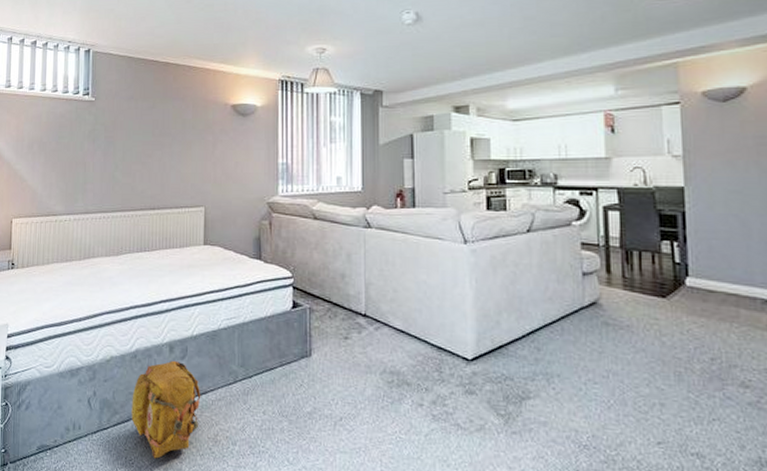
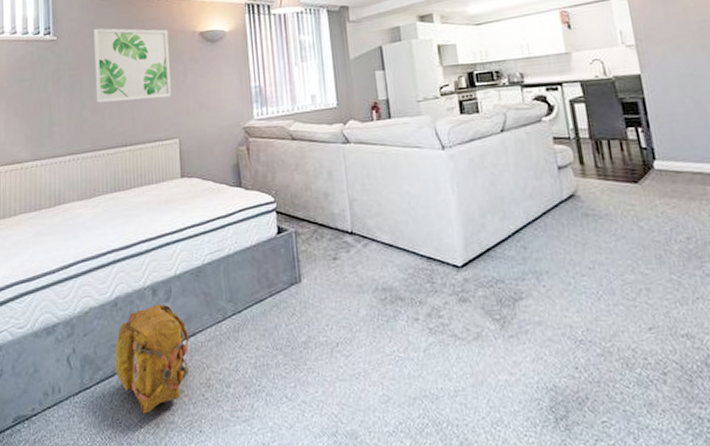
wall art: none [128,92,201,166] -> present [94,28,171,103]

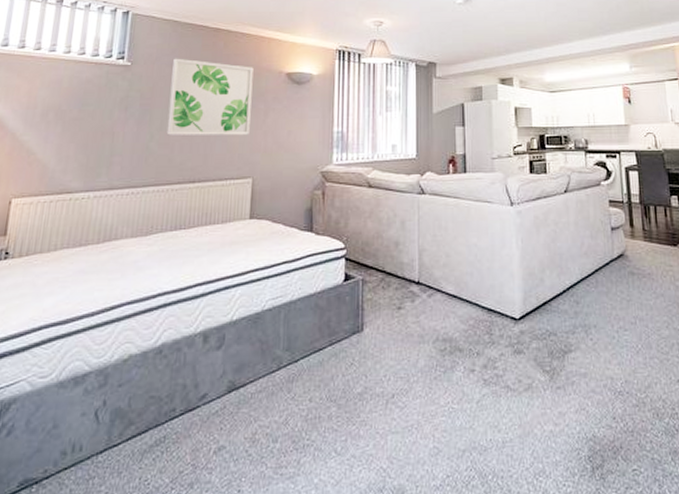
backpack: present [115,304,190,414] -> none [150,351,239,473]

